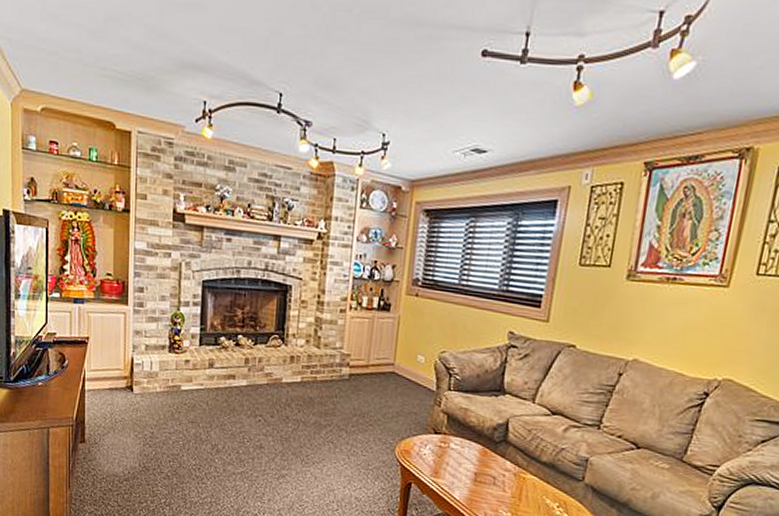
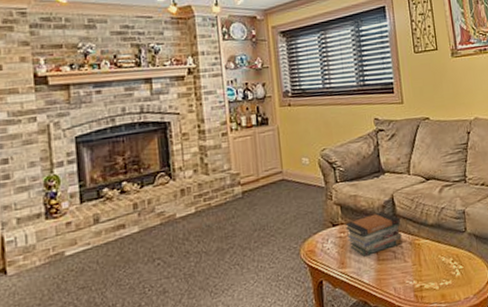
book stack: none [447,433,510,473] -> present [345,211,402,257]

